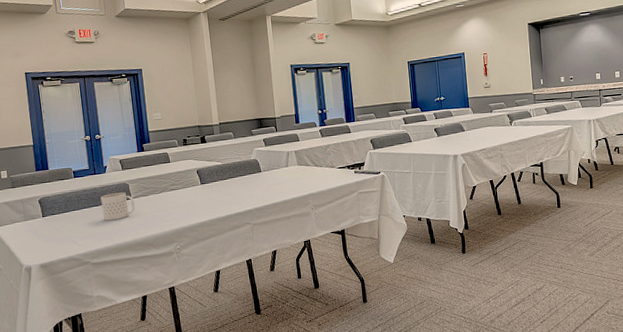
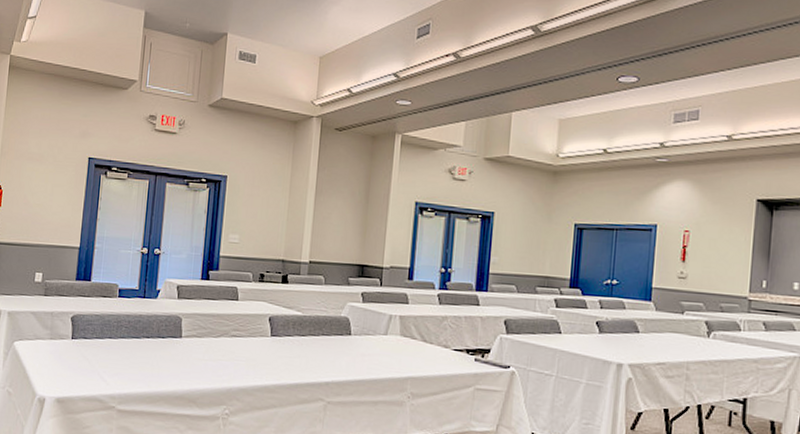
mug: present [101,192,135,221] -> none [143,325,184,361]

